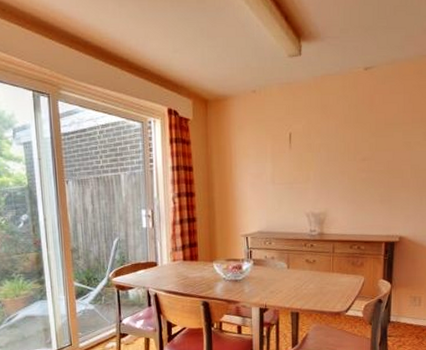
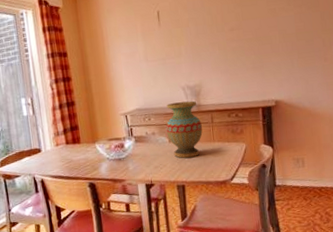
vase: none [286,228,322,285] -> present [165,100,203,158]

